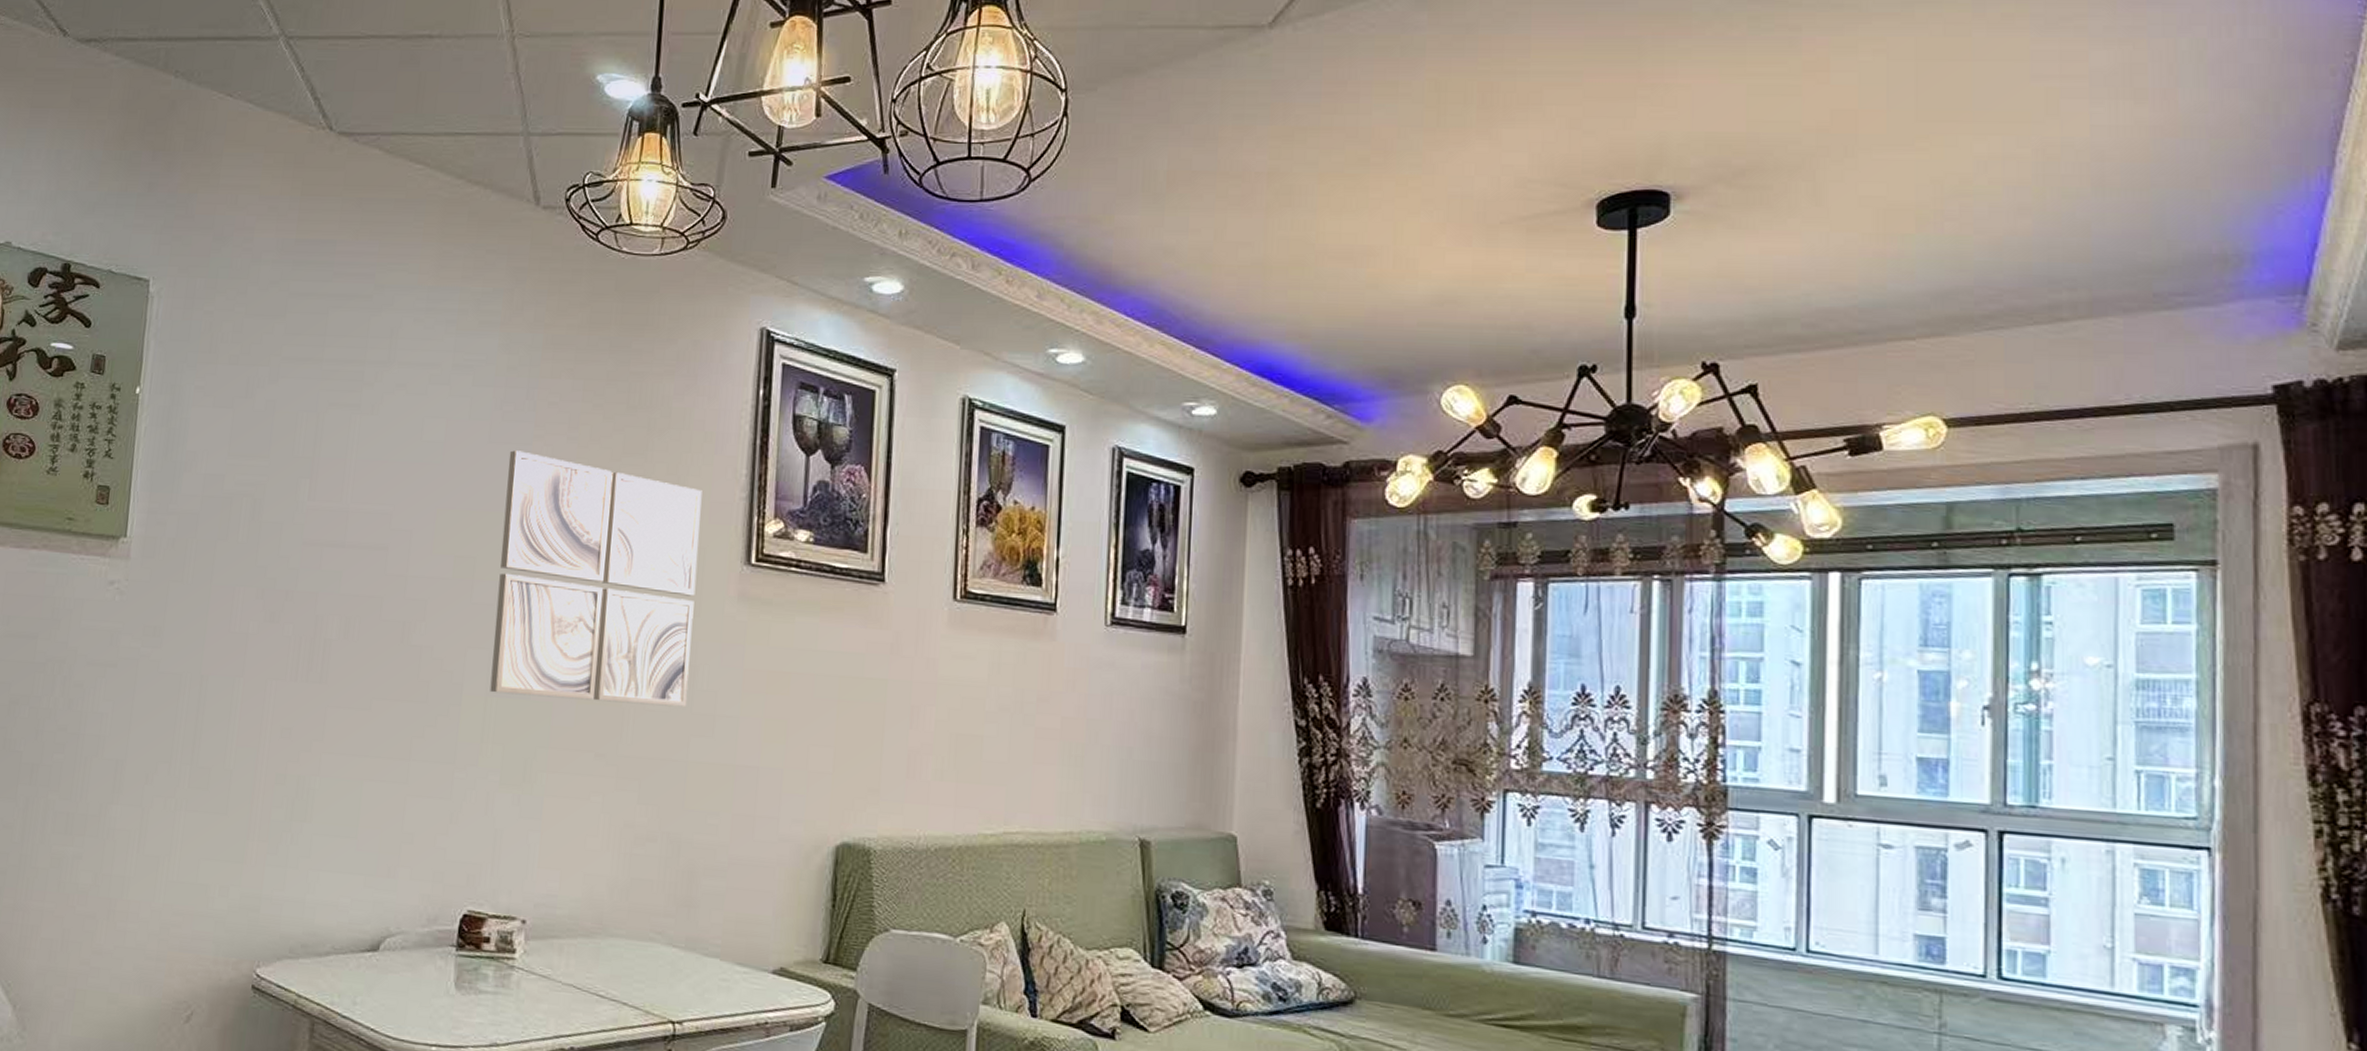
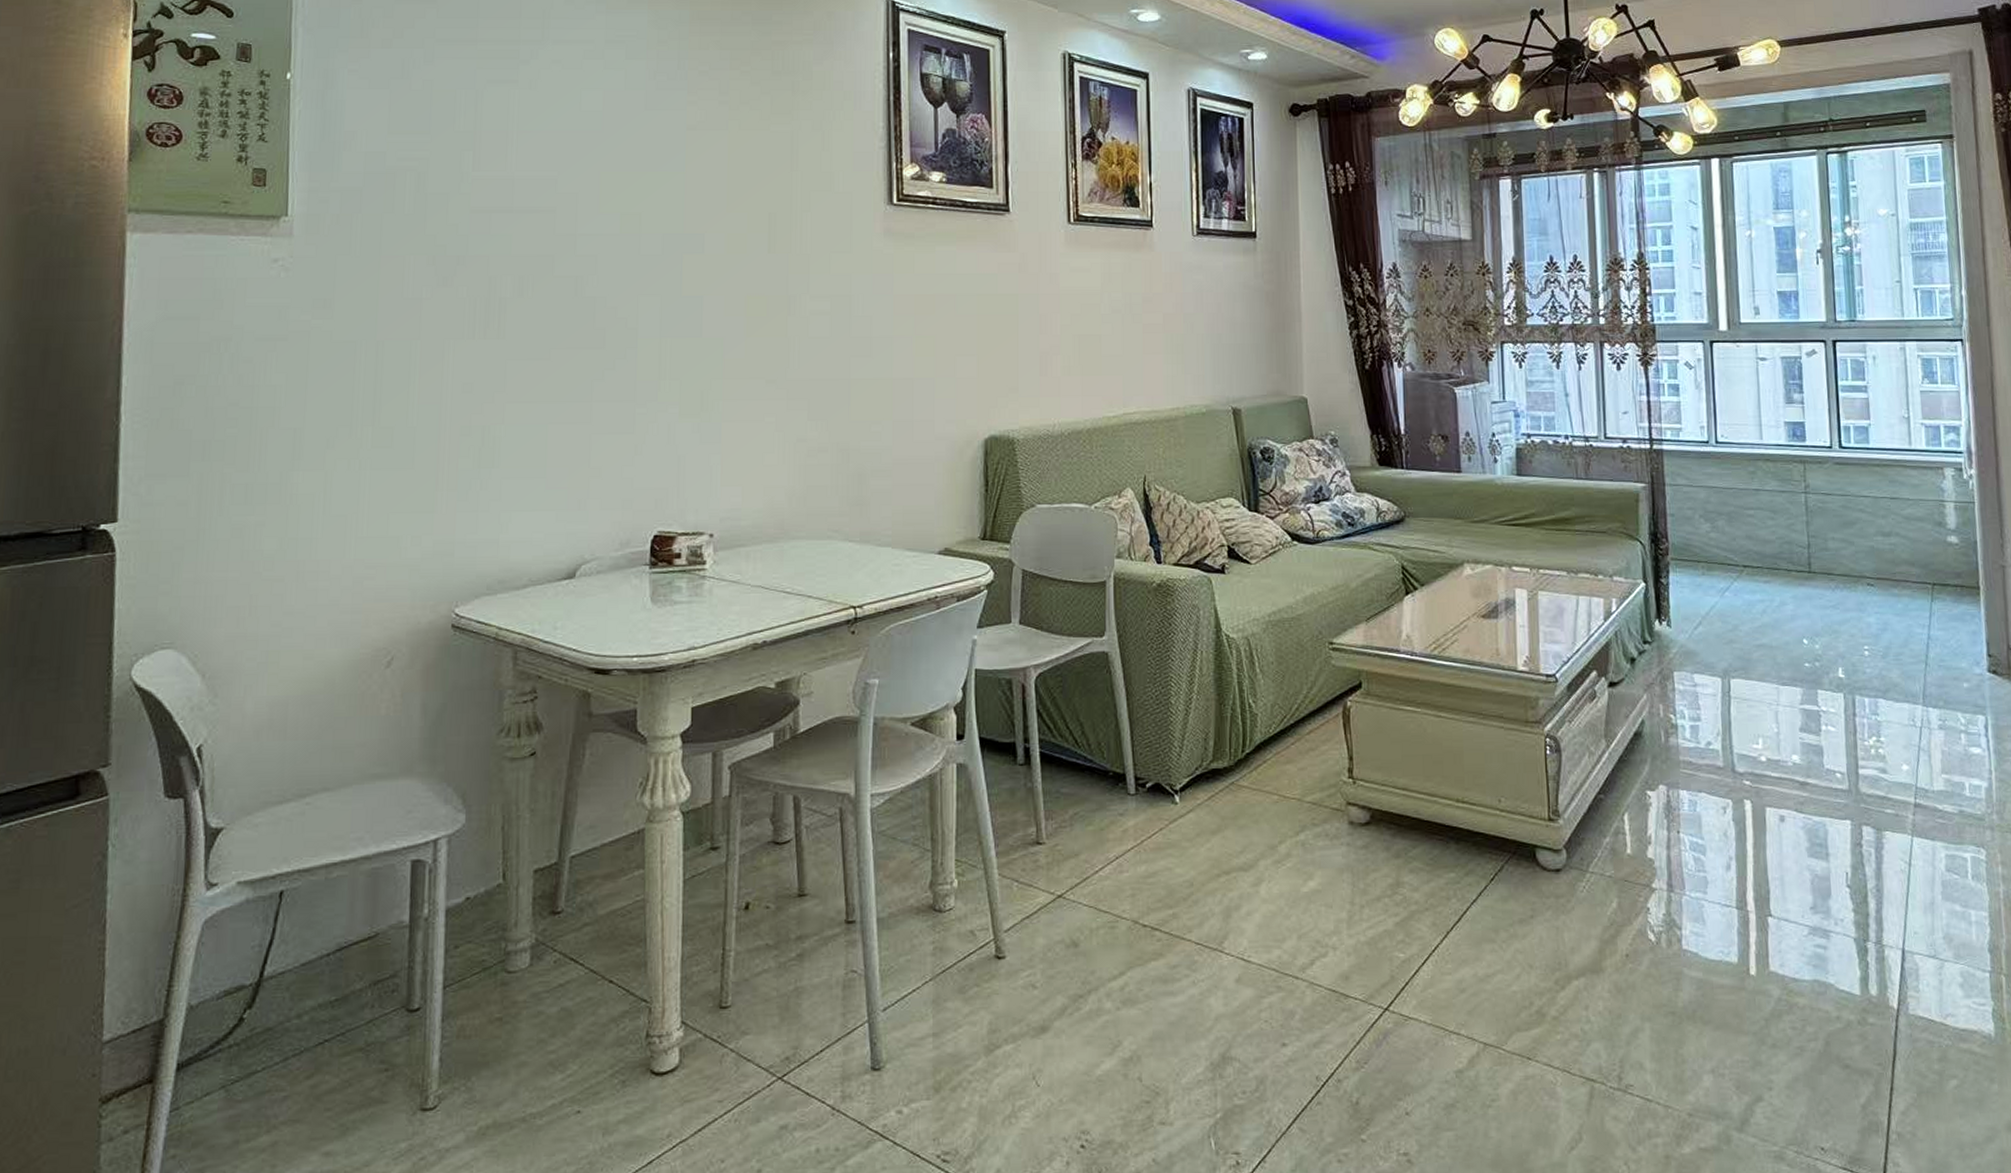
wall art: present [490,450,702,708] -> none [663,116,846,334]

